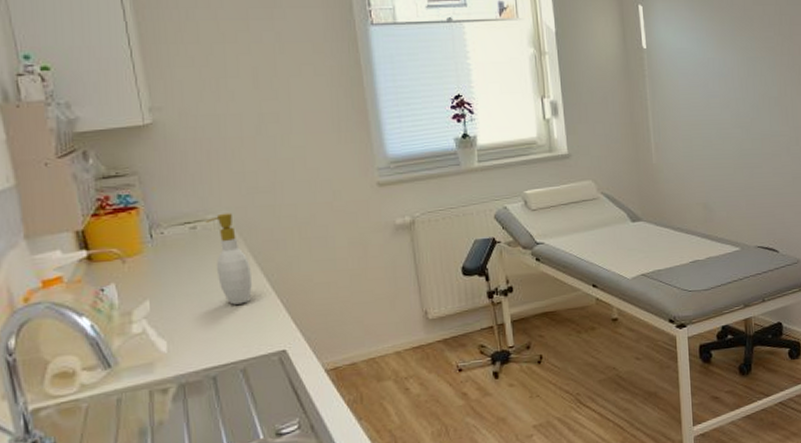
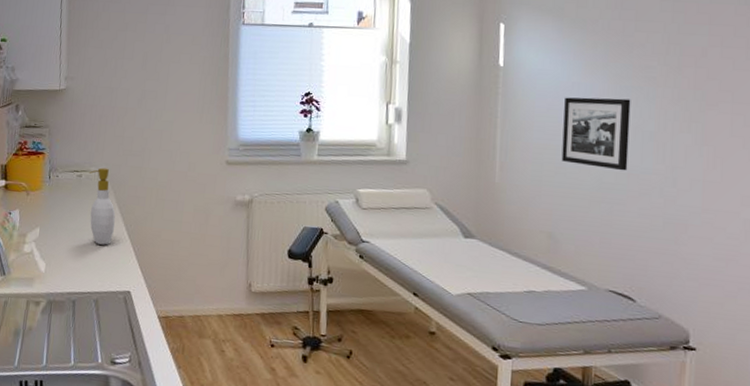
picture frame: none [703,69,761,137] -> present [561,97,631,171]

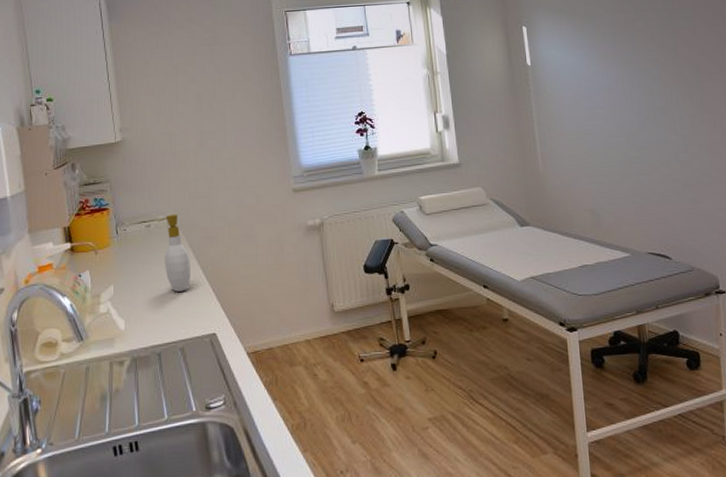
picture frame: present [561,97,631,171] -> none [587,81,647,145]

